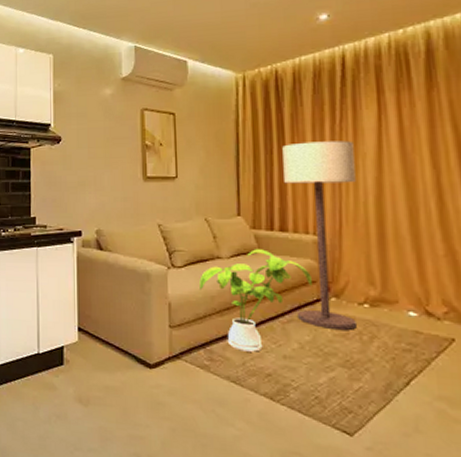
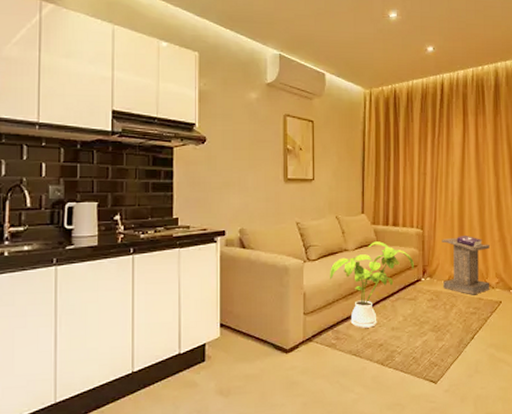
floor lamp: present [282,140,357,330] -> none [397,152,447,303]
lectern: none [352,245,432,327] -> present [442,235,490,295]

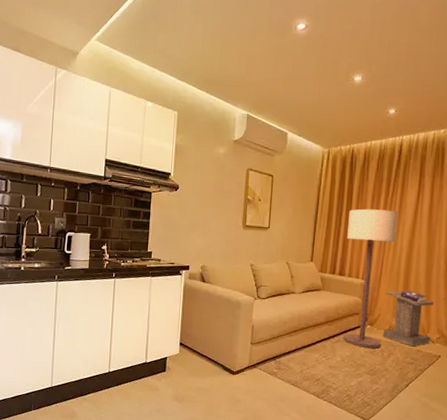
house plant: present [330,241,414,328] -> none [276,287,356,363]
floor lamp: none [397,152,447,303] -> present [342,209,398,349]

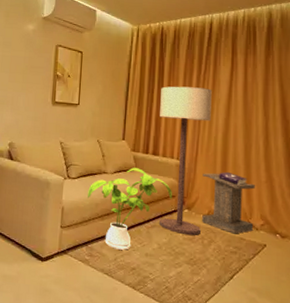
house plant: none [276,287,356,363] -> present [88,167,172,250]

